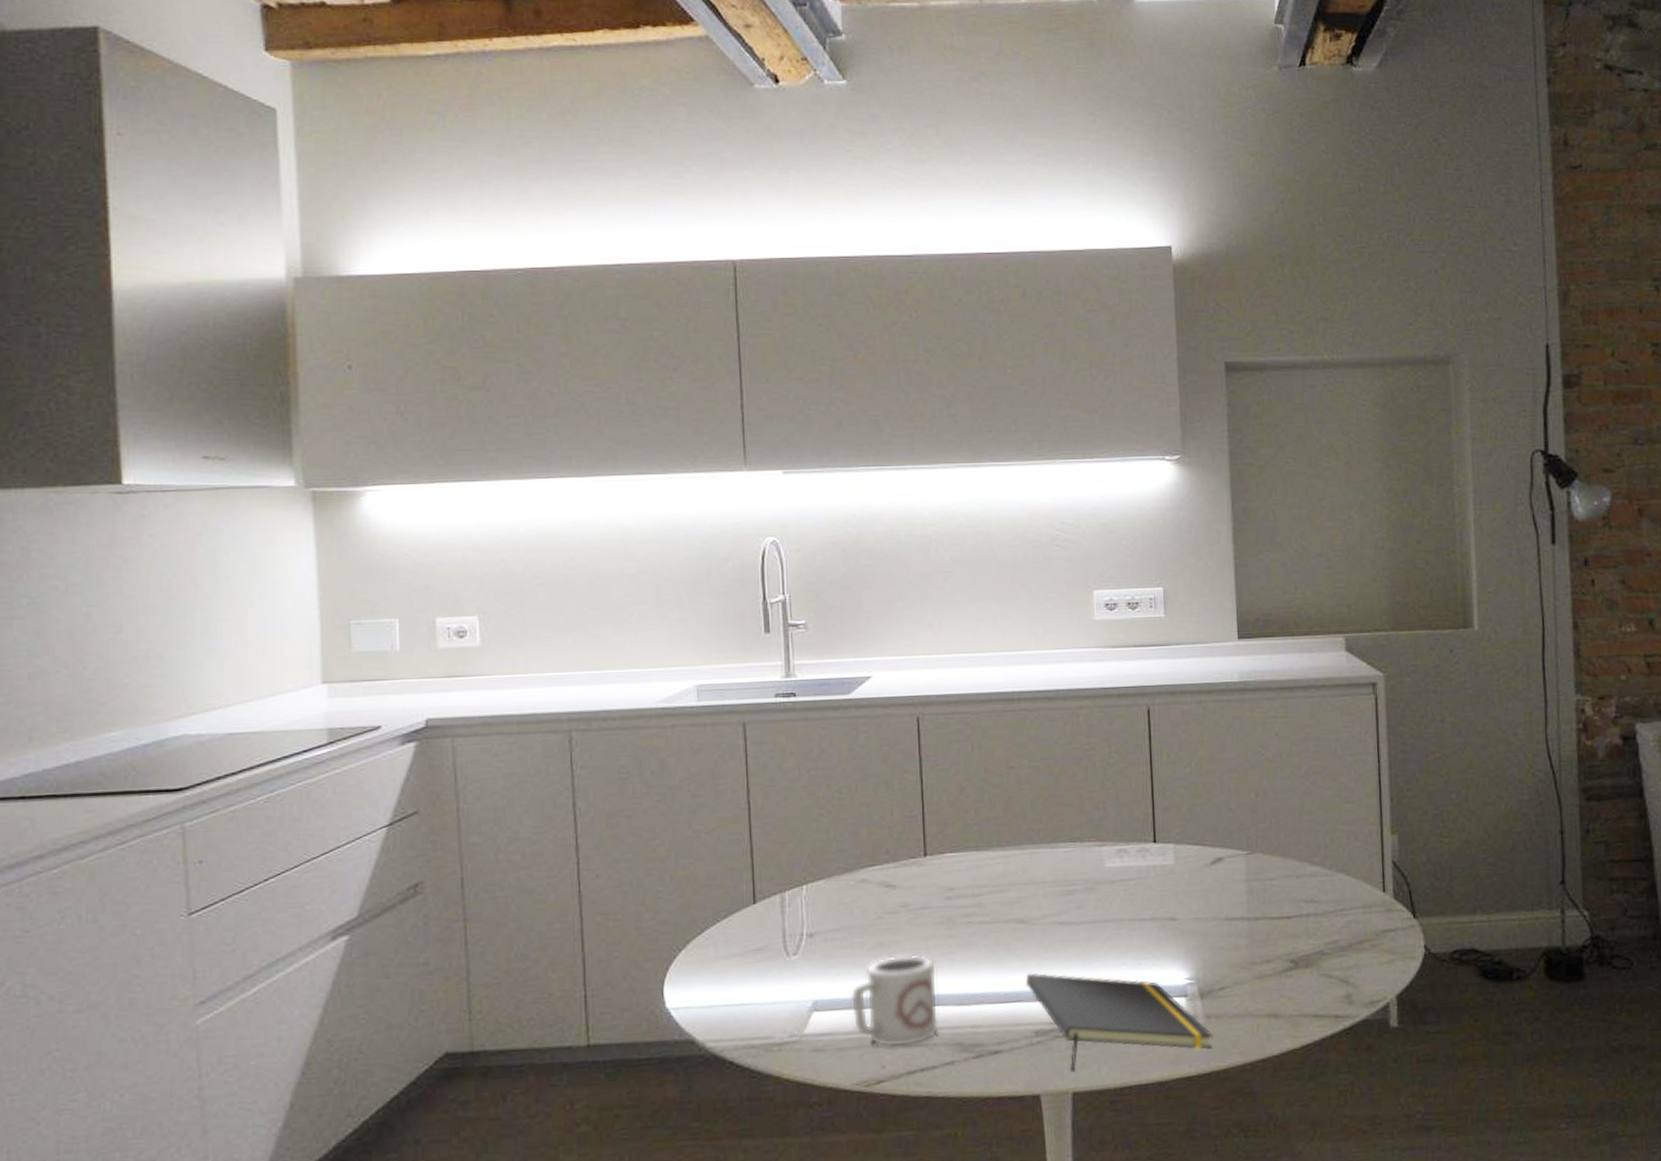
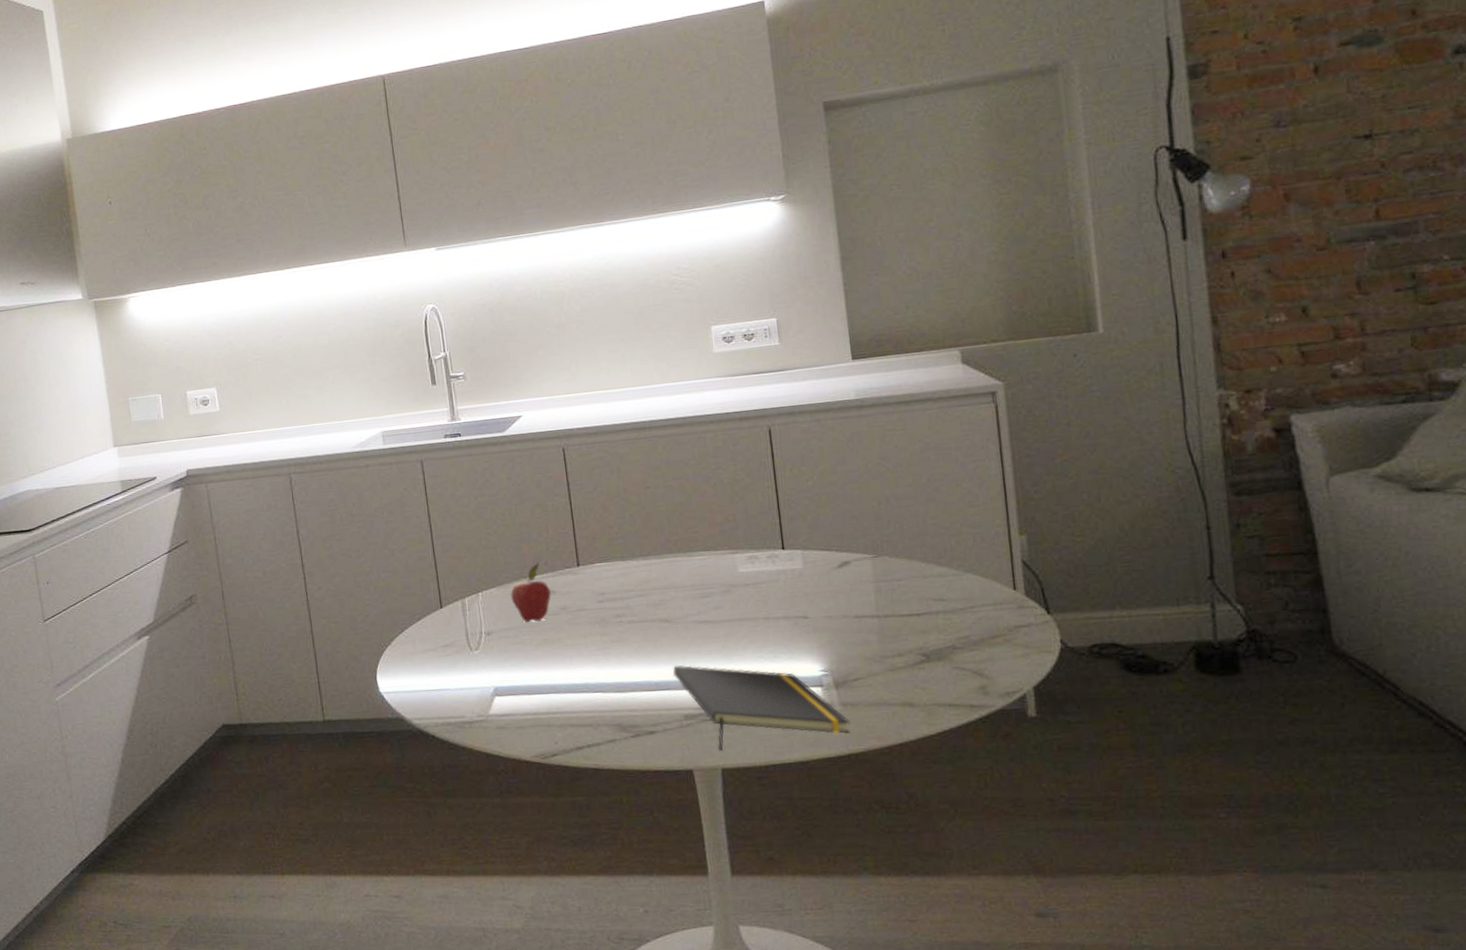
fruit: none [841,850,891,923] -> present [510,562,551,623]
cup: present [850,954,939,1047] -> none [524,649,601,727]

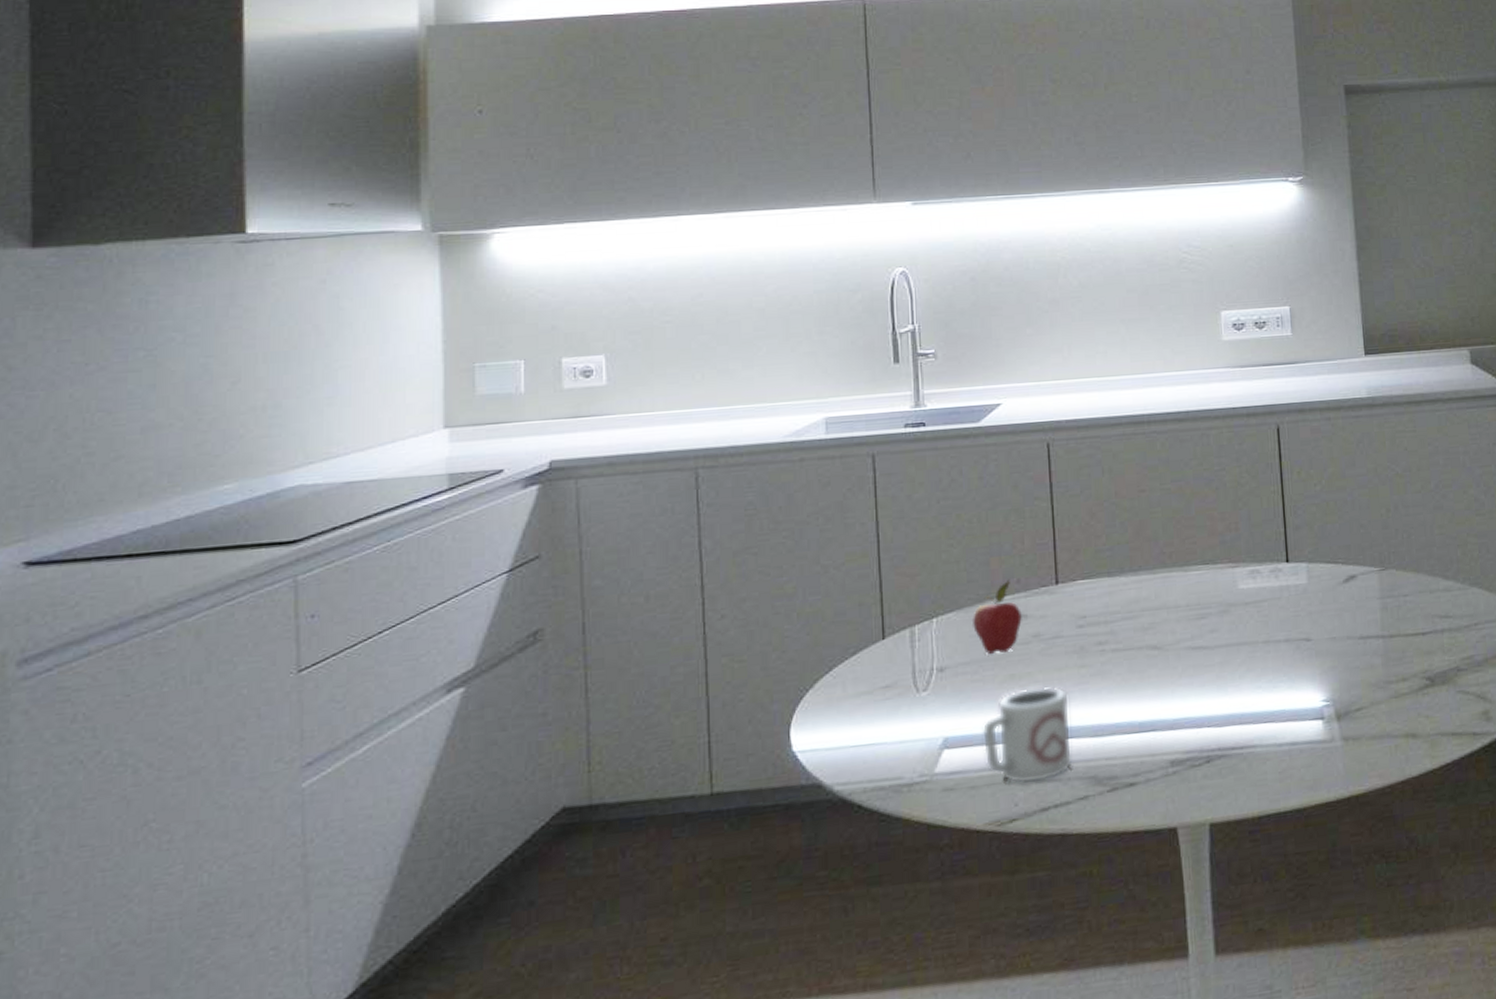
cup: none [524,649,601,727] -> present [982,686,1073,783]
notepad: present [673,665,851,751] -> none [1160,700,1352,802]

